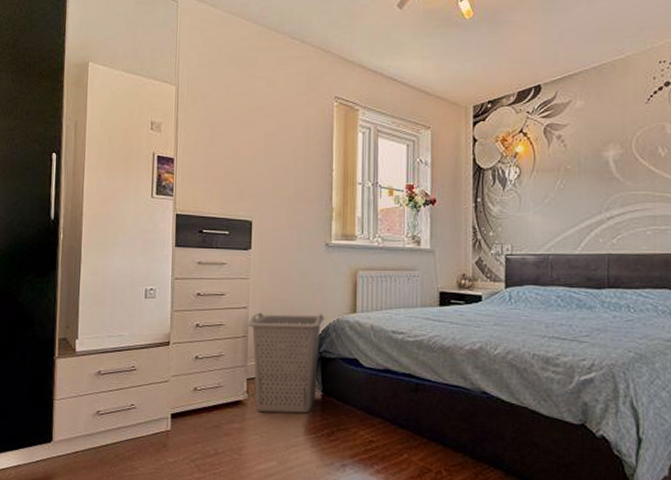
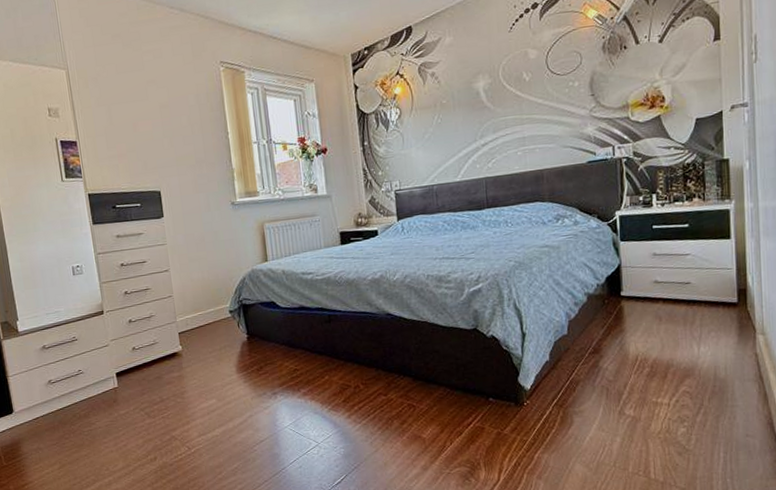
laundry basket: present [247,312,324,414] -> none [171,266,242,360]

